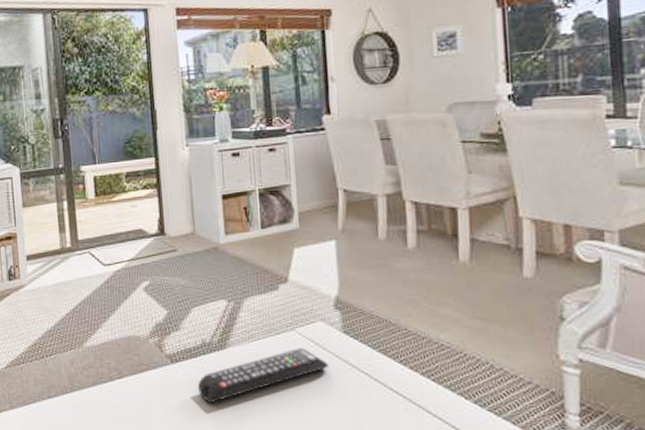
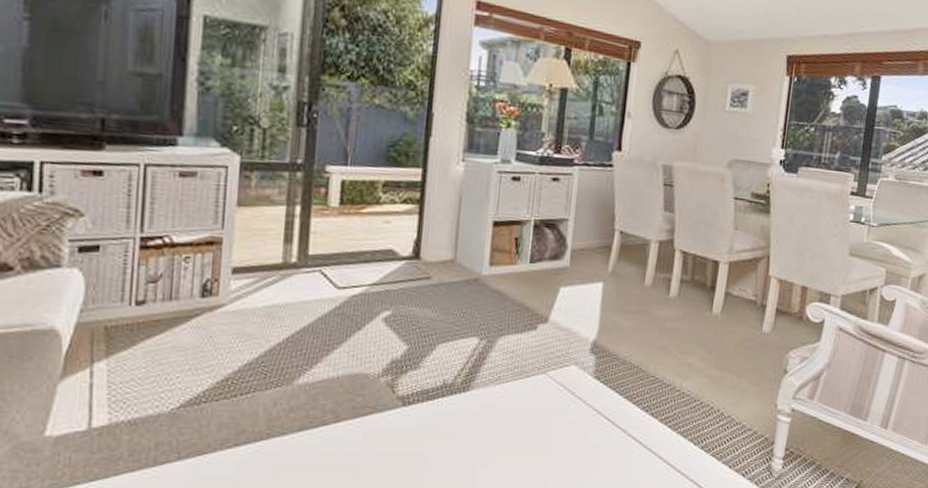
remote control: present [198,348,329,404] -> none [429,392,575,451]

